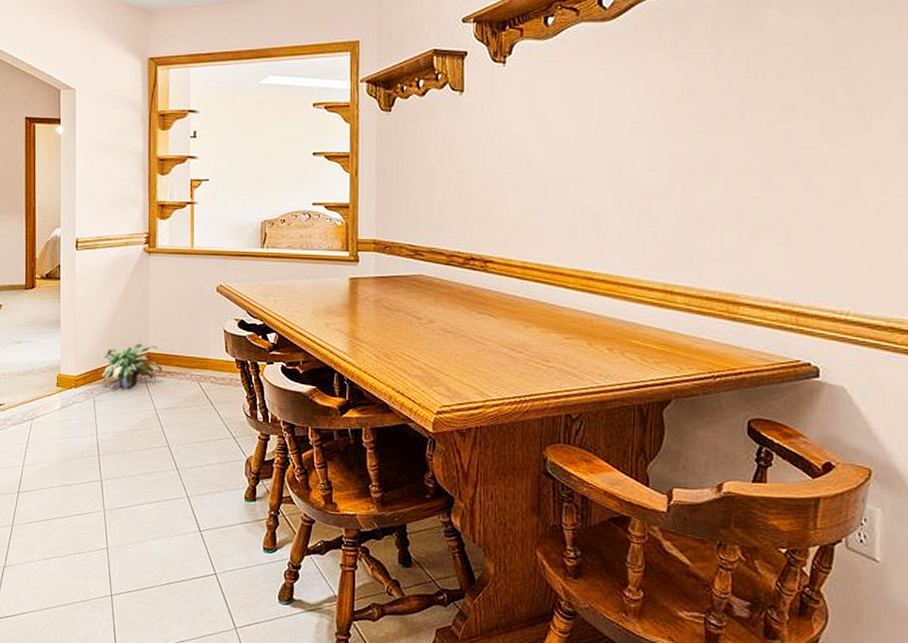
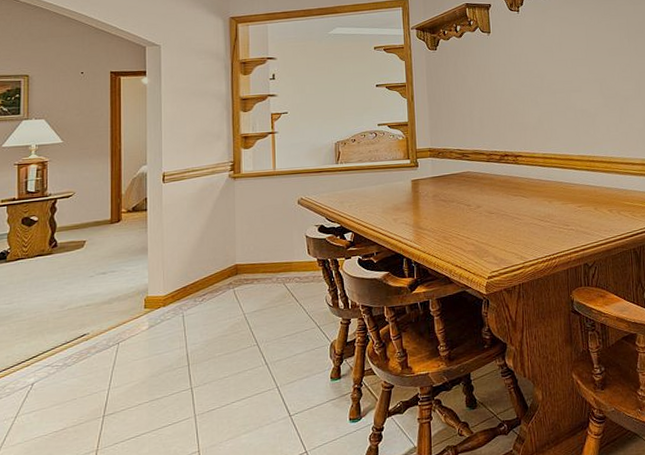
potted plant: present [100,343,162,388] -> none [189,257,250,300]

